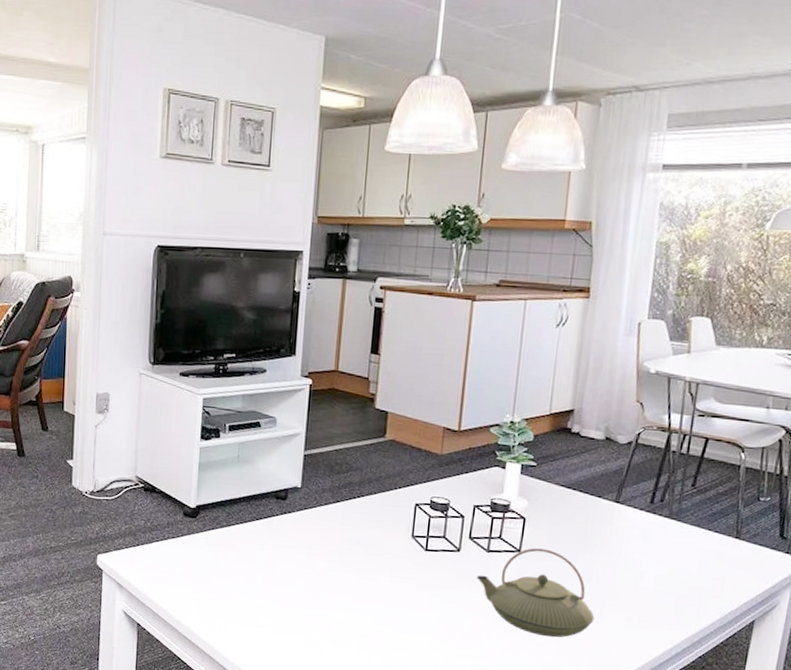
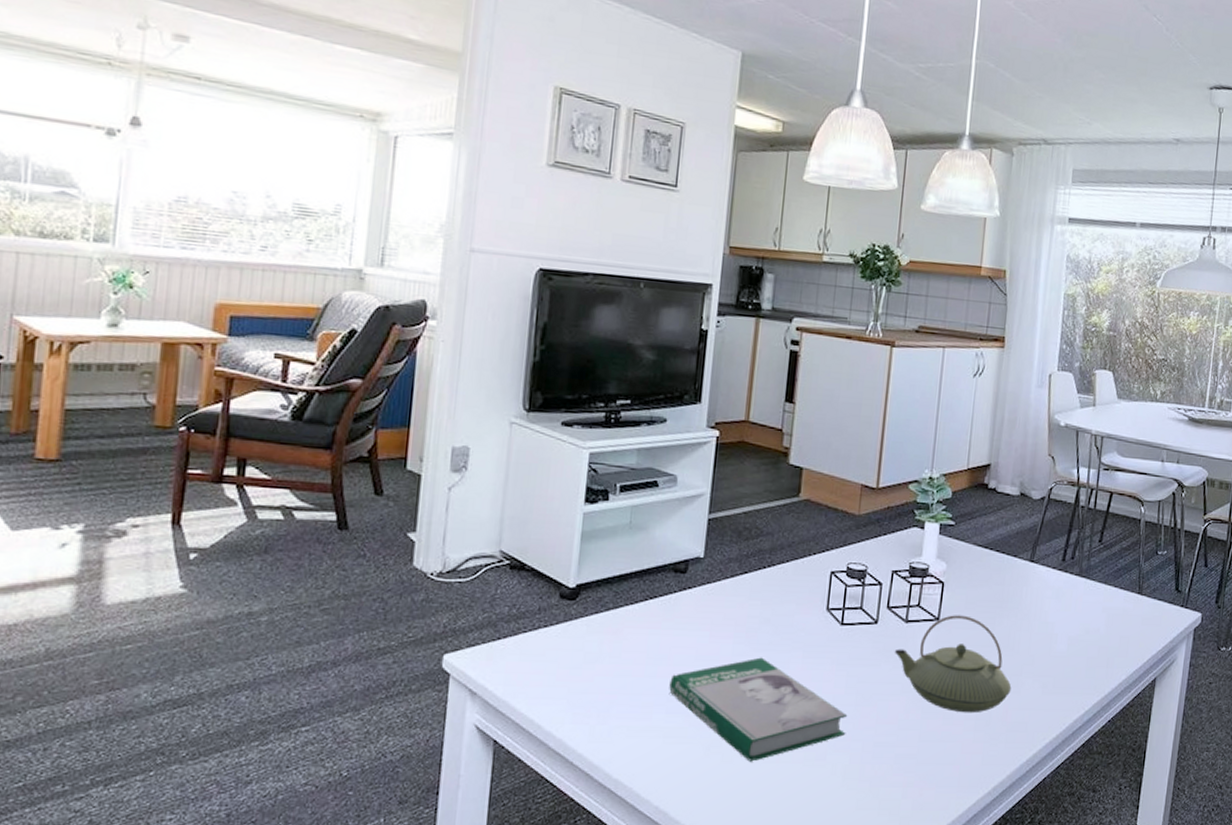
book: none [274,574,433,660] -> present [669,657,848,762]

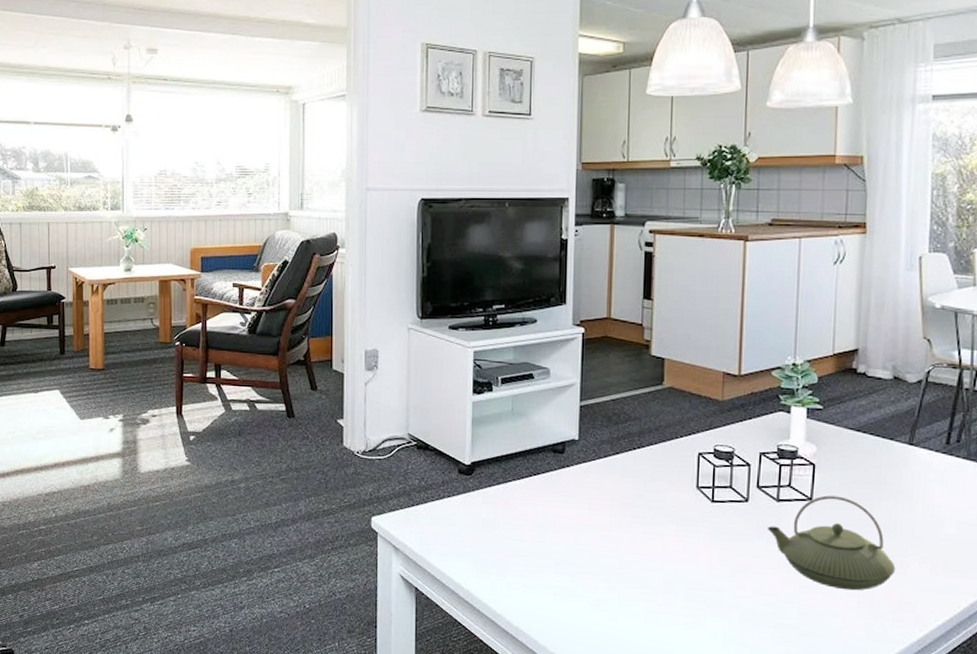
book: present [669,657,848,762] -> none [556,529,724,621]

